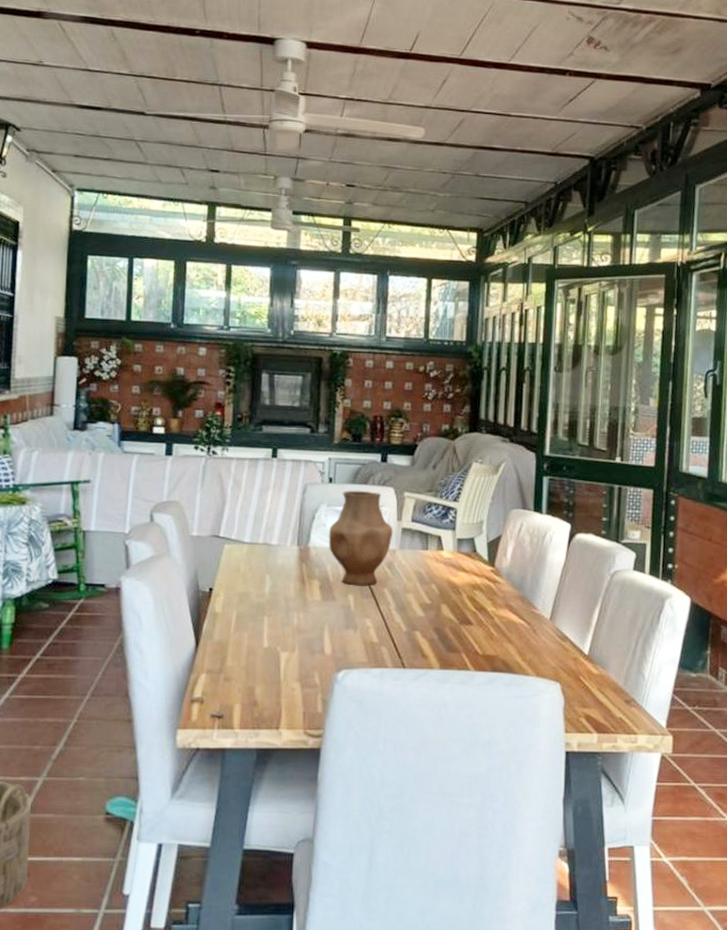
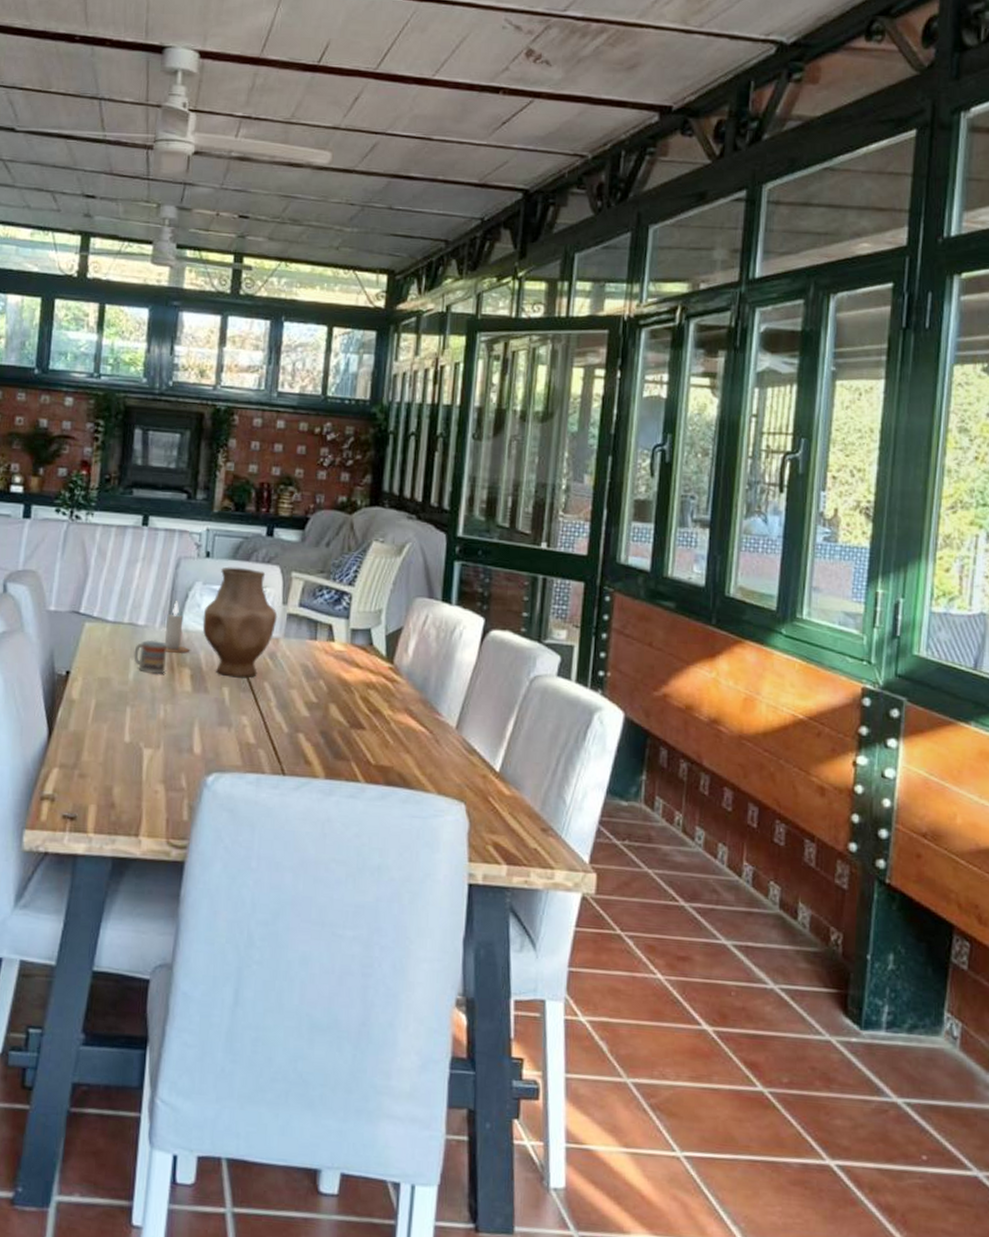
cup: none [269,557,298,587] -> present [134,639,168,674]
candle: none [295,522,317,567] -> present [165,601,189,653]

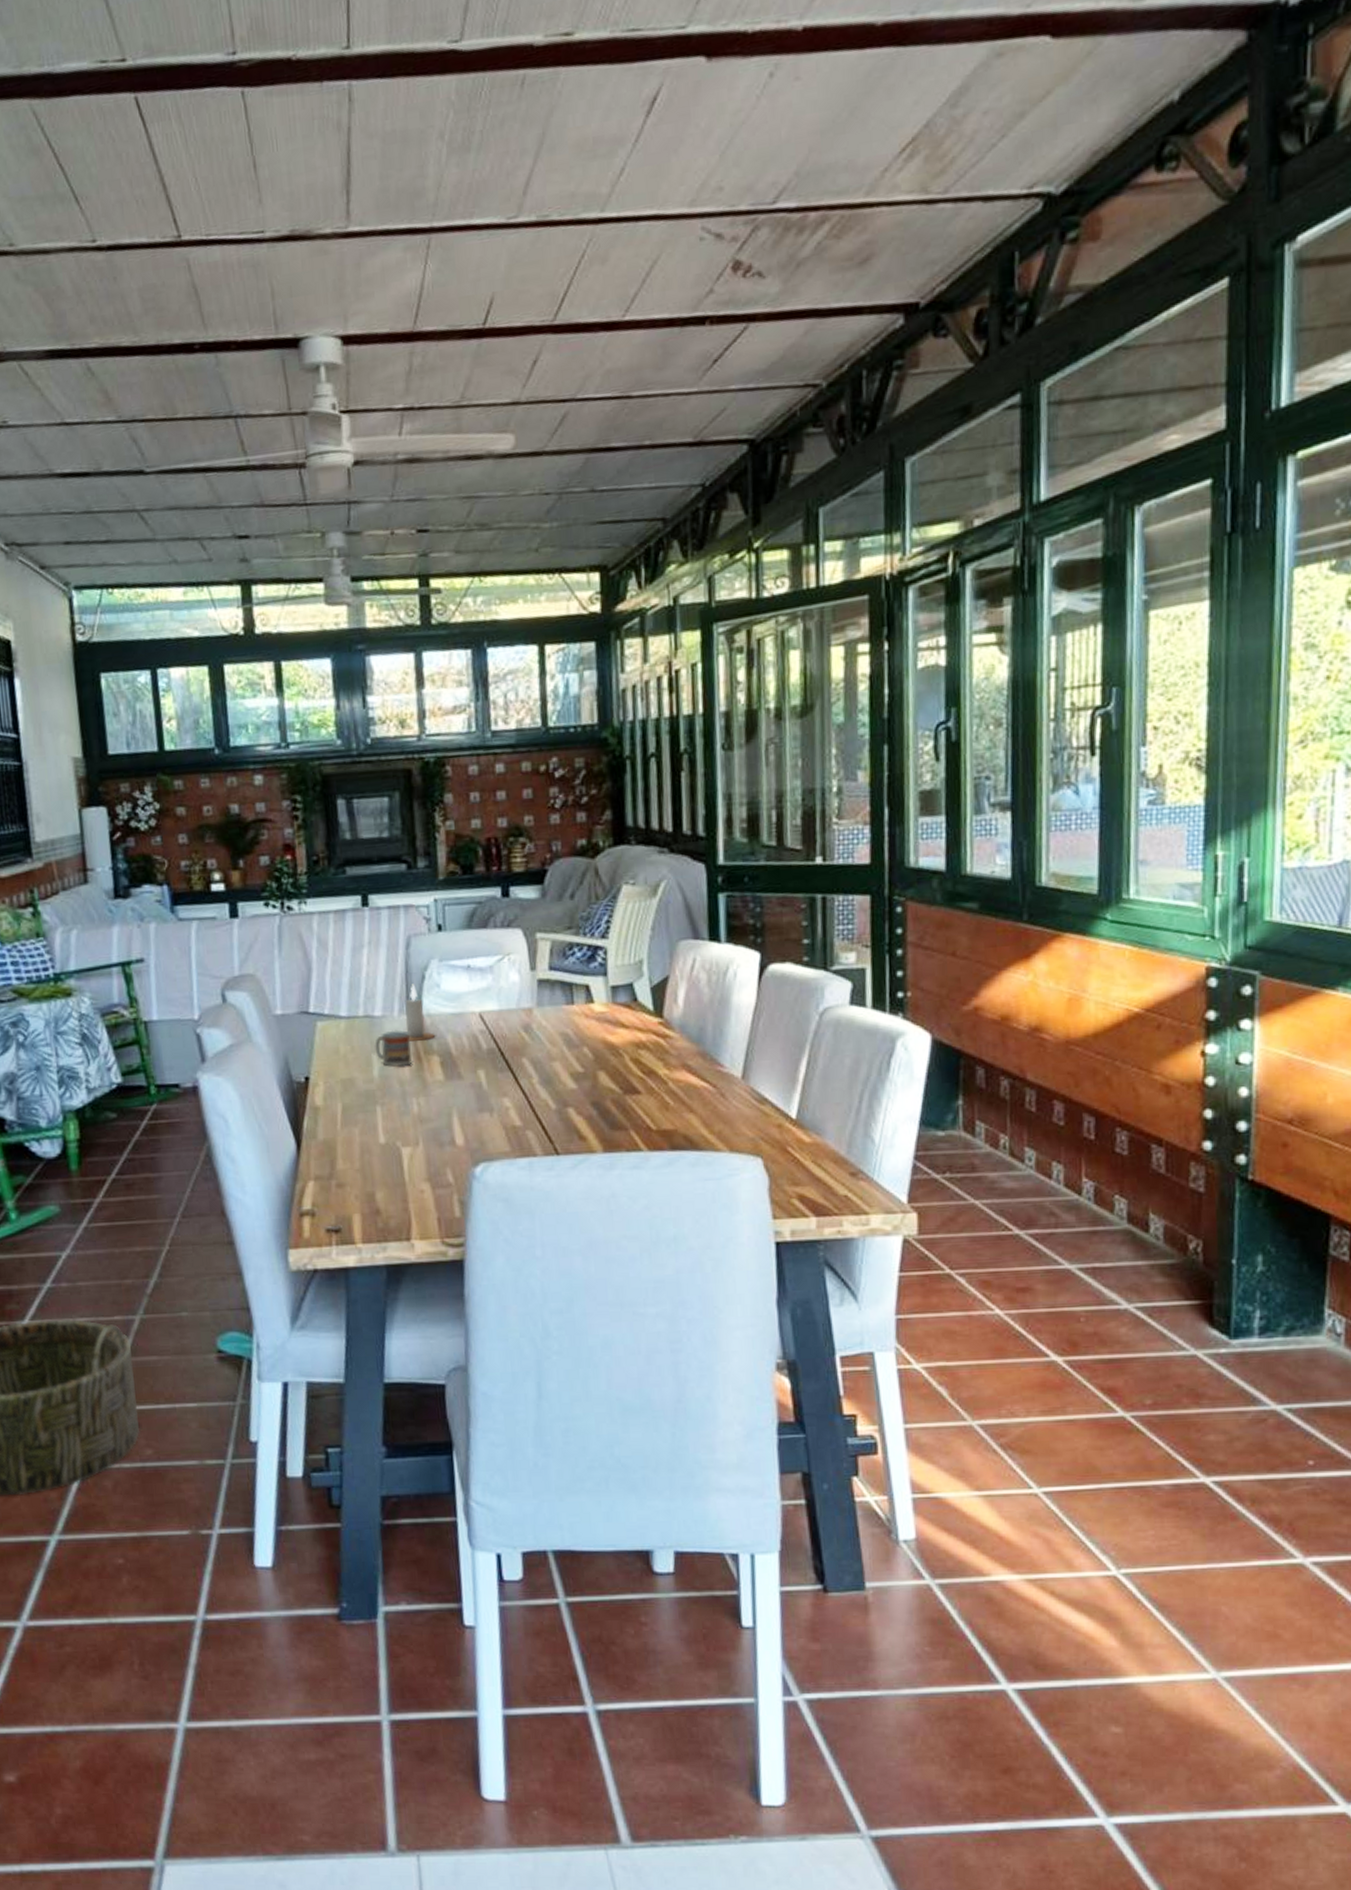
vase: present [202,567,278,678] -> none [444,936,527,1059]

